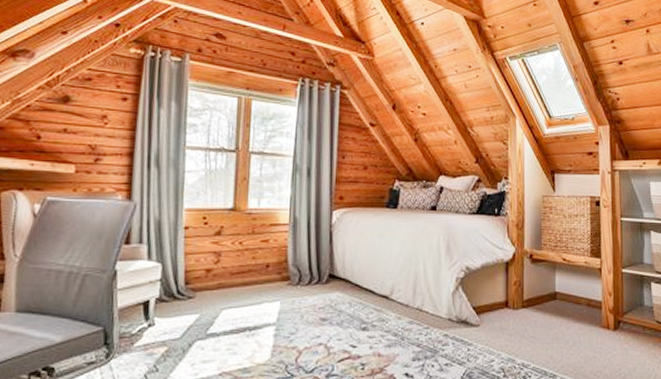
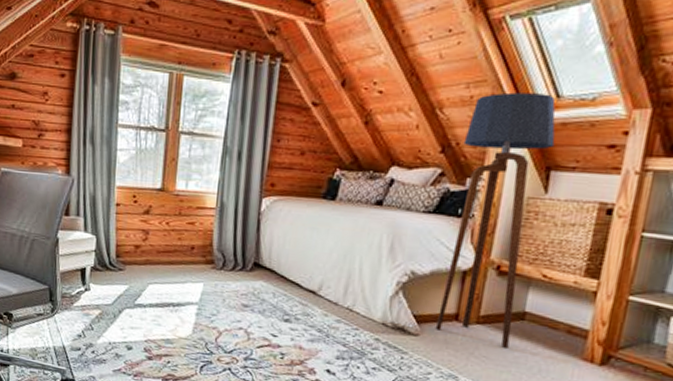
floor lamp: none [491,114,554,327] -> present [435,92,556,348]

